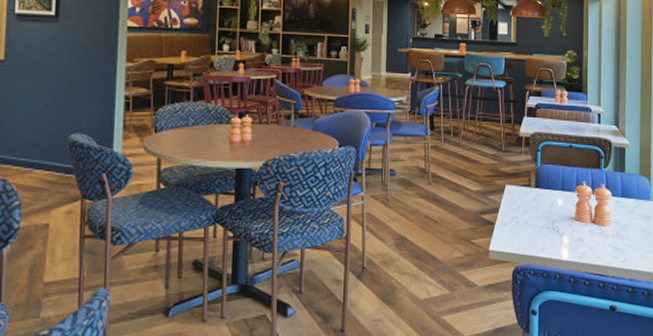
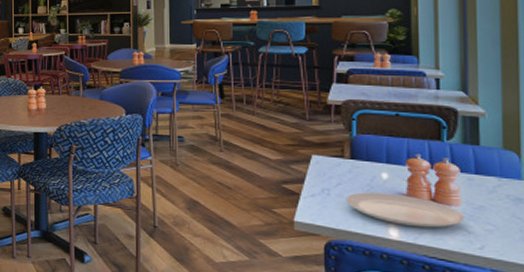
plate: none [530,218,614,248] -> present [346,192,465,228]

